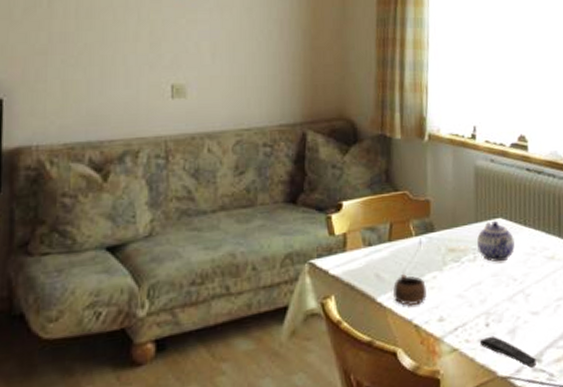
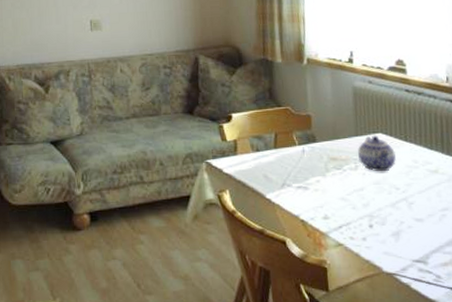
cup: present [393,274,427,306] -> none [280,177,311,204]
remote control: present [479,335,536,369] -> none [364,236,422,269]

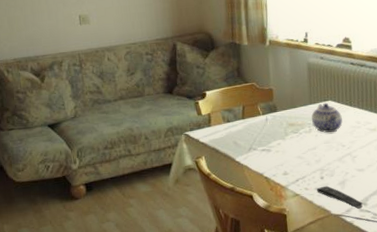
remote control: none [364,236,422,269] -> present [316,185,363,210]

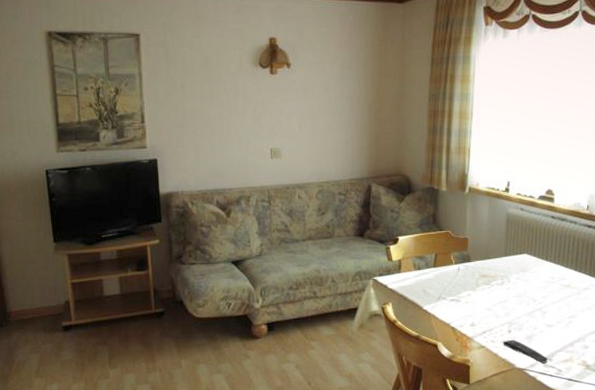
teapot: present [311,102,343,133] -> none [504,255,536,287]

